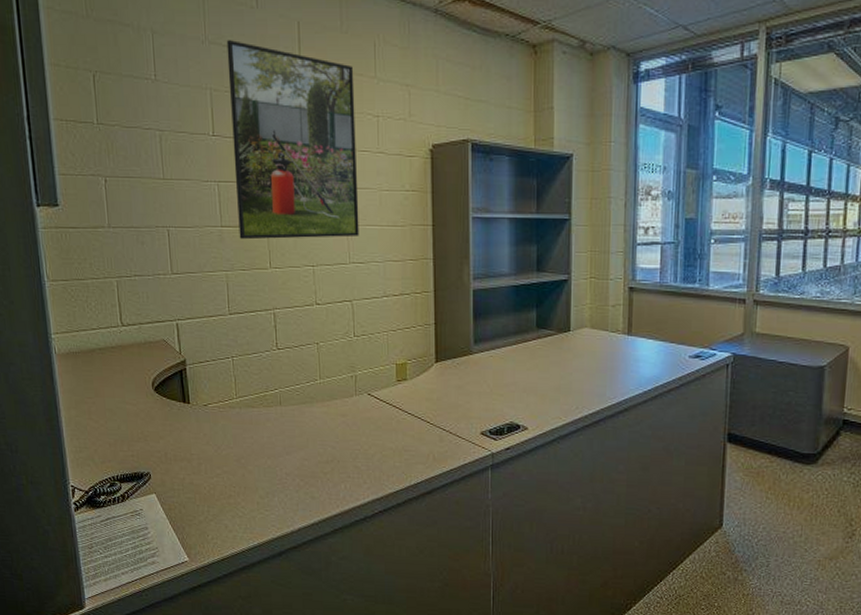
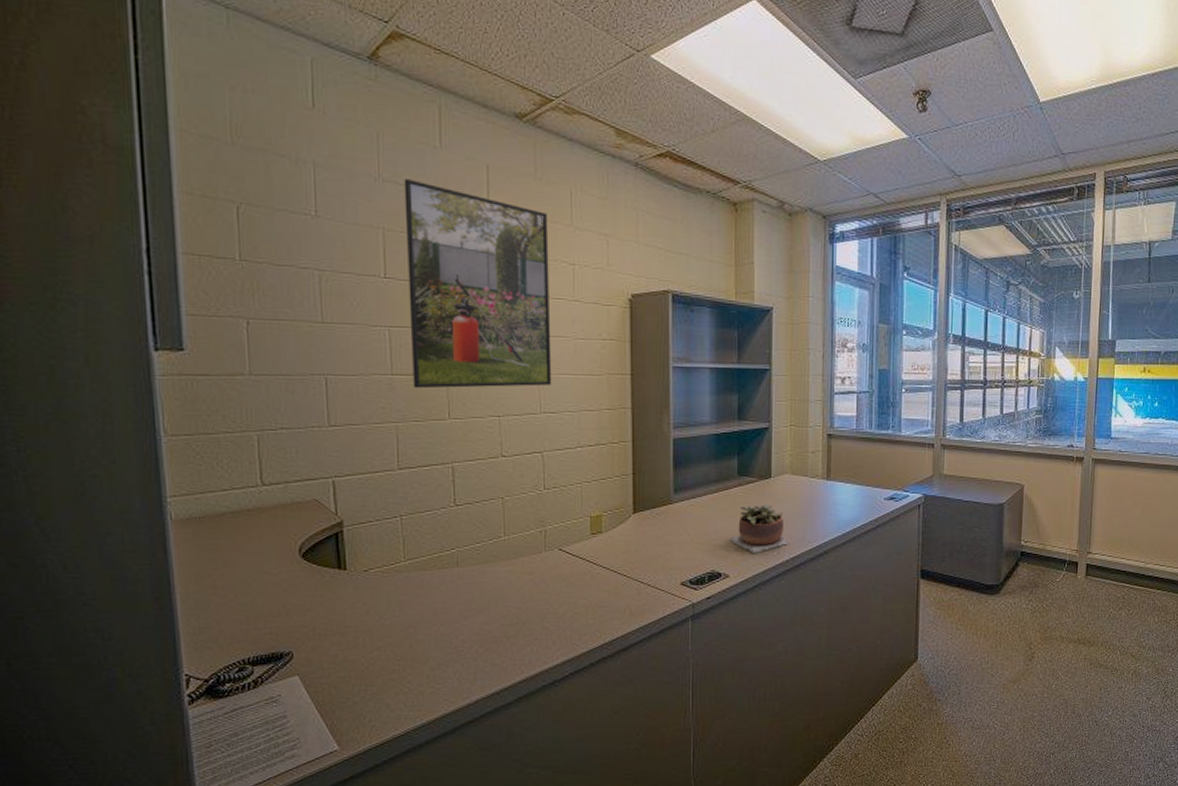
succulent plant: none [529,357,589,408] -> present [730,503,790,554]

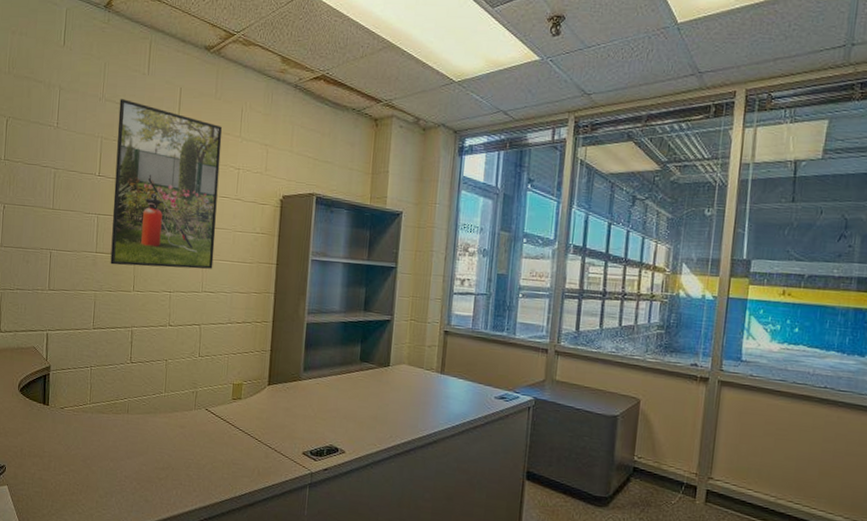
succulent plant: present [730,503,790,554] -> none [349,389,403,435]

